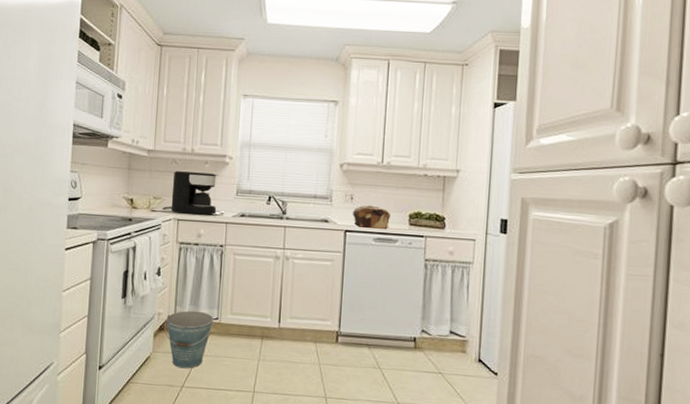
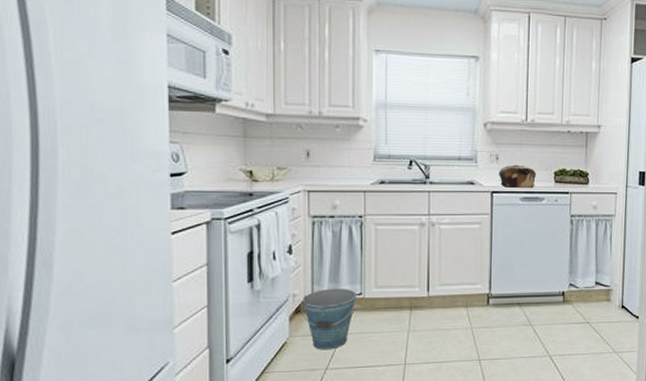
coffee maker: present [149,171,224,217] -> none [273,137,361,186]

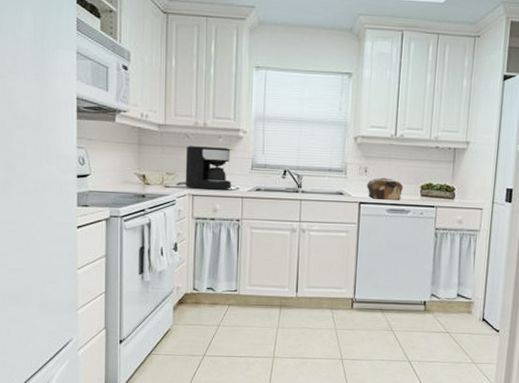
coffee maker: none [273,137,361,186] -> present [162,146,239,191]
bucket: present [301,288,357,350] -> none [184,283,232,339]

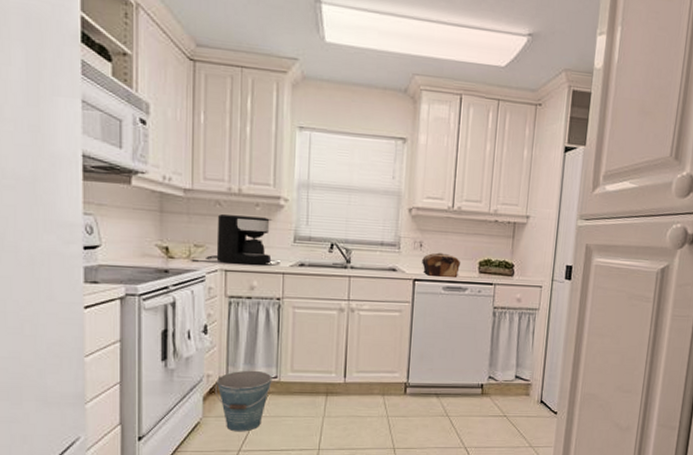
bucket: none [184,283,232,339] -> present [215,370,272,432]

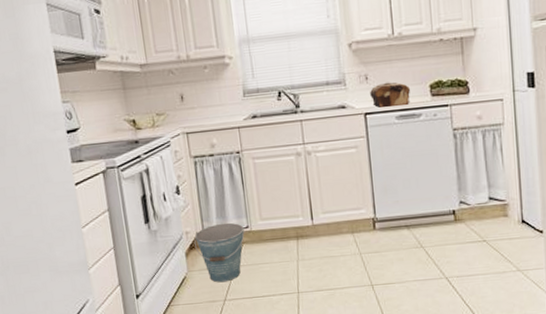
coffee maker: present [189,214,280,267] -> none [154,77,234,131]

